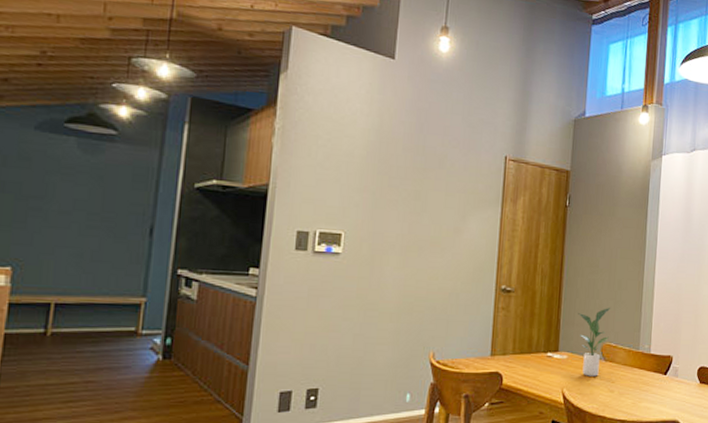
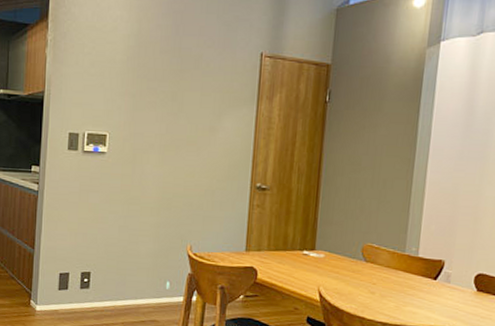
potted plant: present [578,308,611,376] -> none [337,208,374,277]

